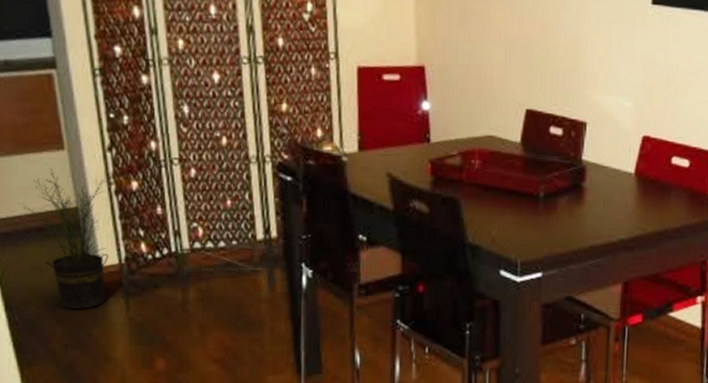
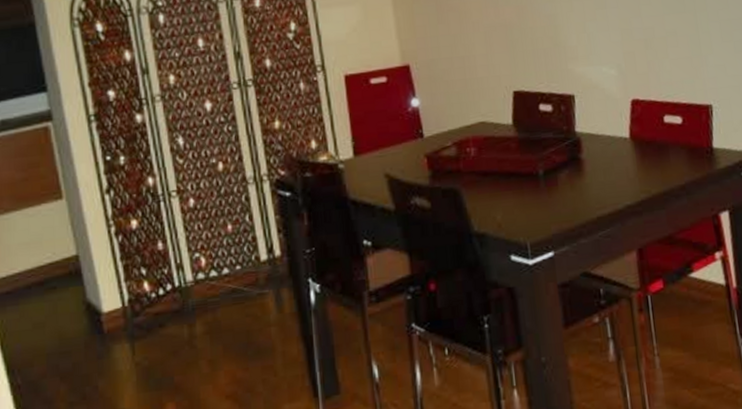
potted plant: present [16,169,113,309] -> none [16,213,112,363]

